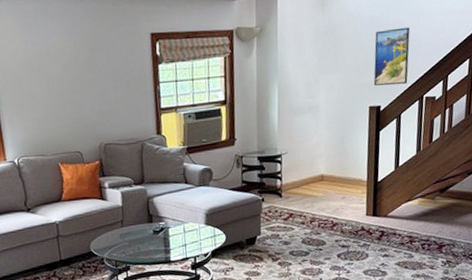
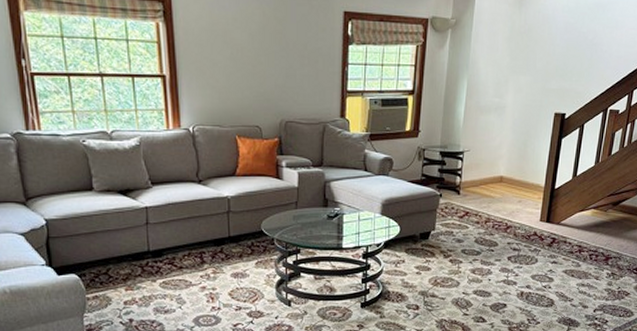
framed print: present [373,27,410,86] -> none [561,37,602,95]

